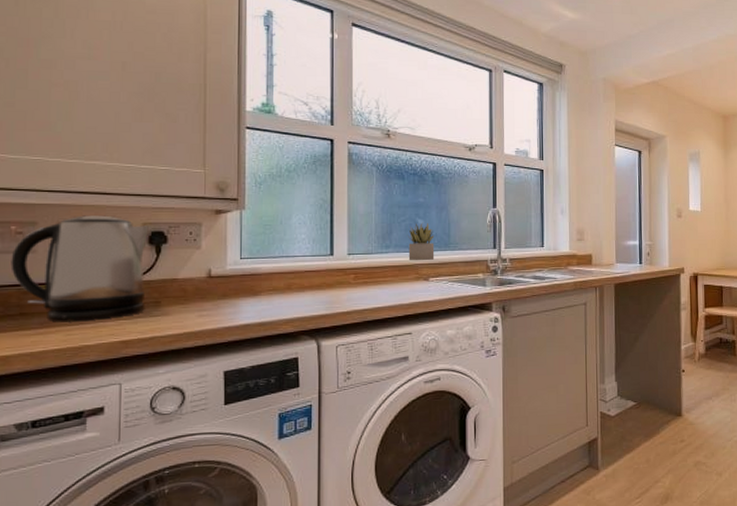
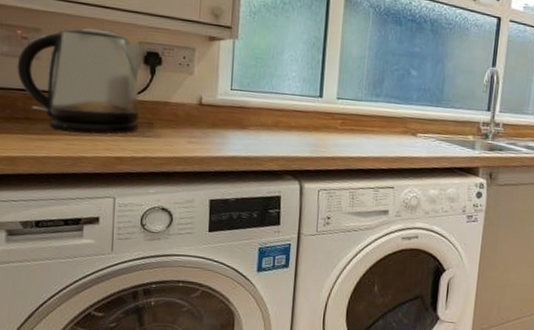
succulent plant: present [408,222,435,261] -> none [398,73,427,116]

